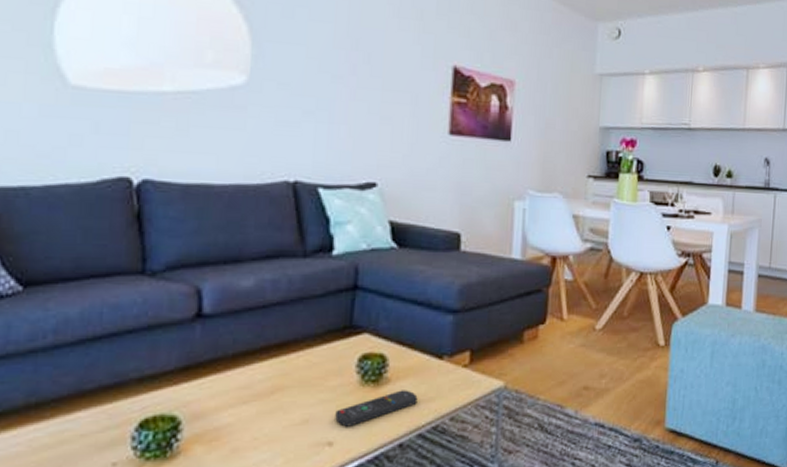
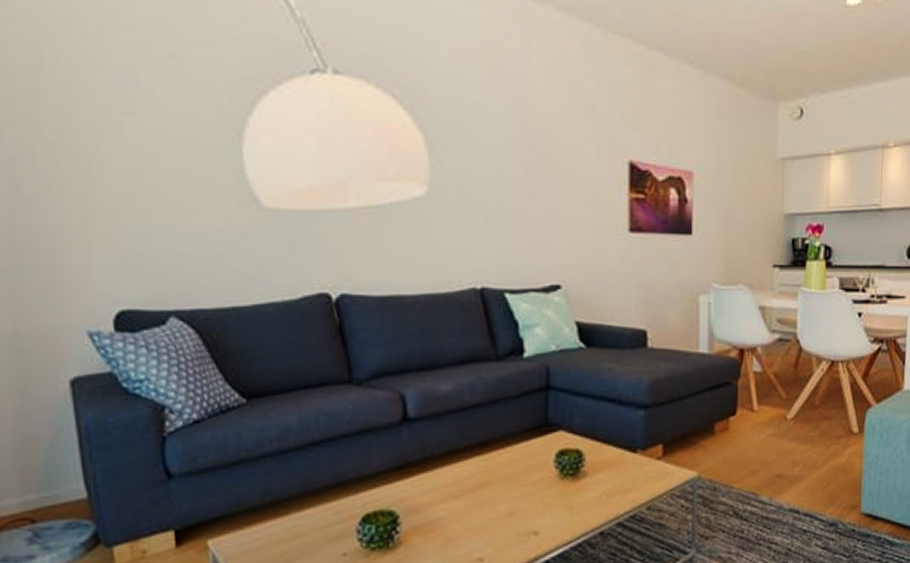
remote control: present [335,390,418,427] -> none [538,482,615,518]

